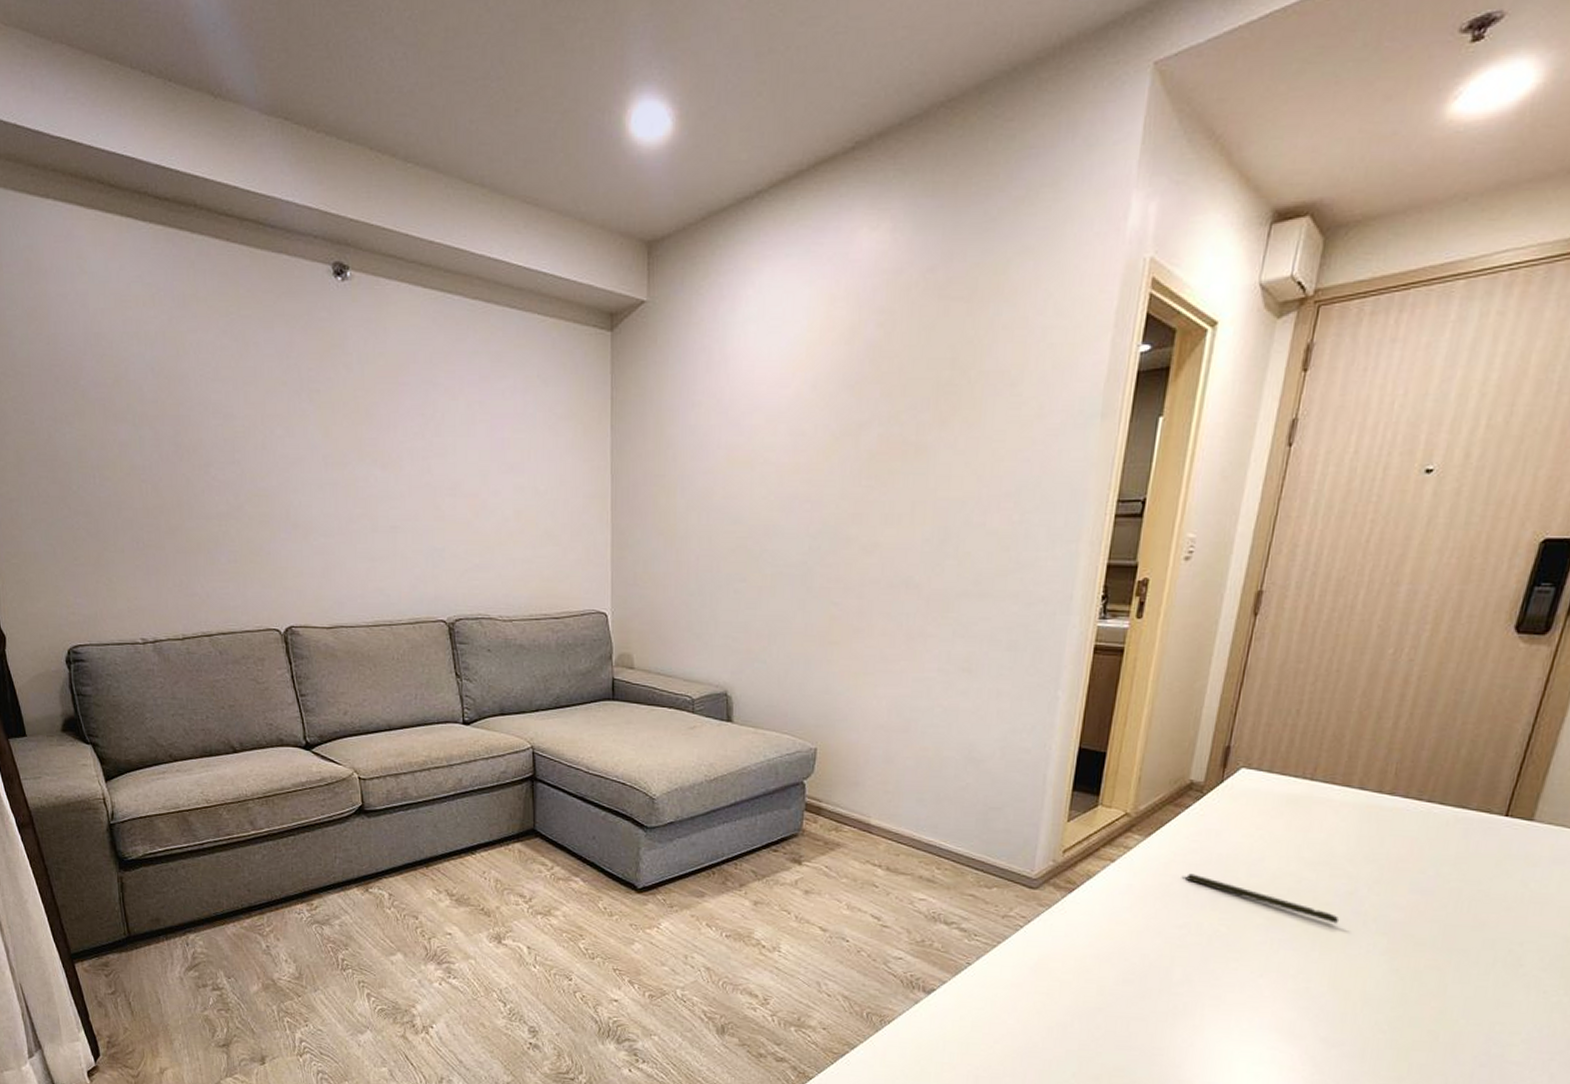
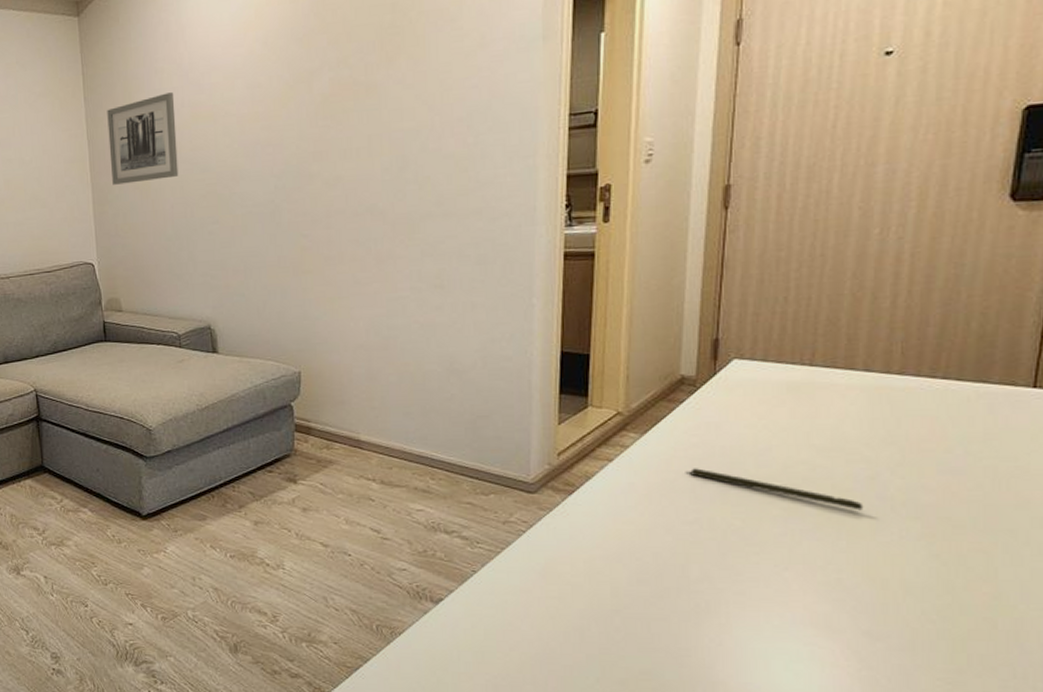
wall art: none [634,431,711,528] -> present [107,92,179,185]

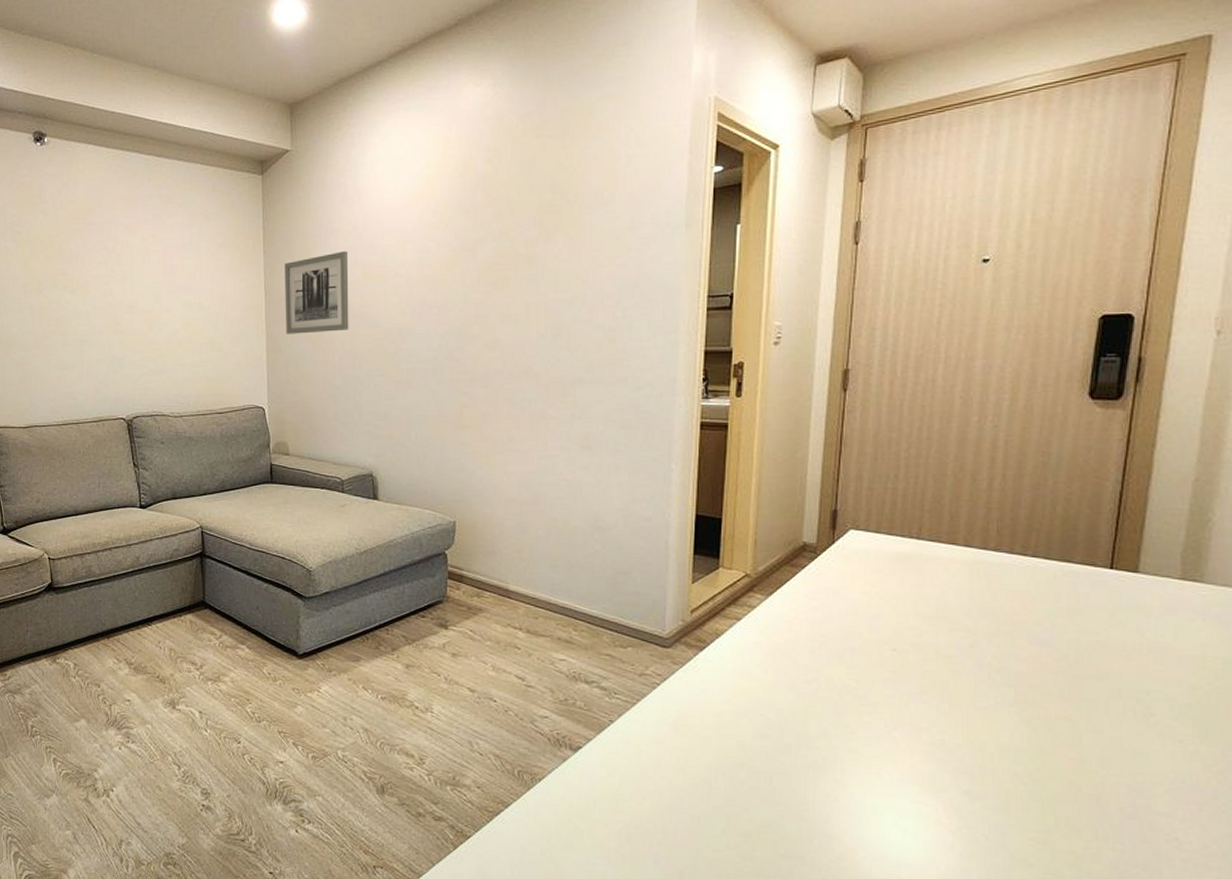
pen: present [685,468,864,511] -> none [806,630,965,676]

